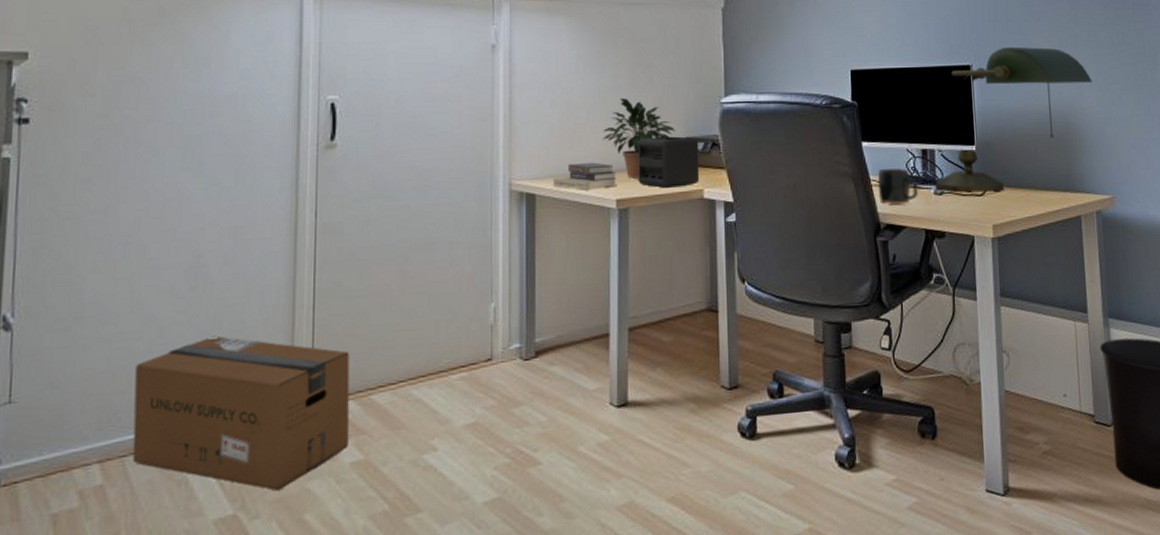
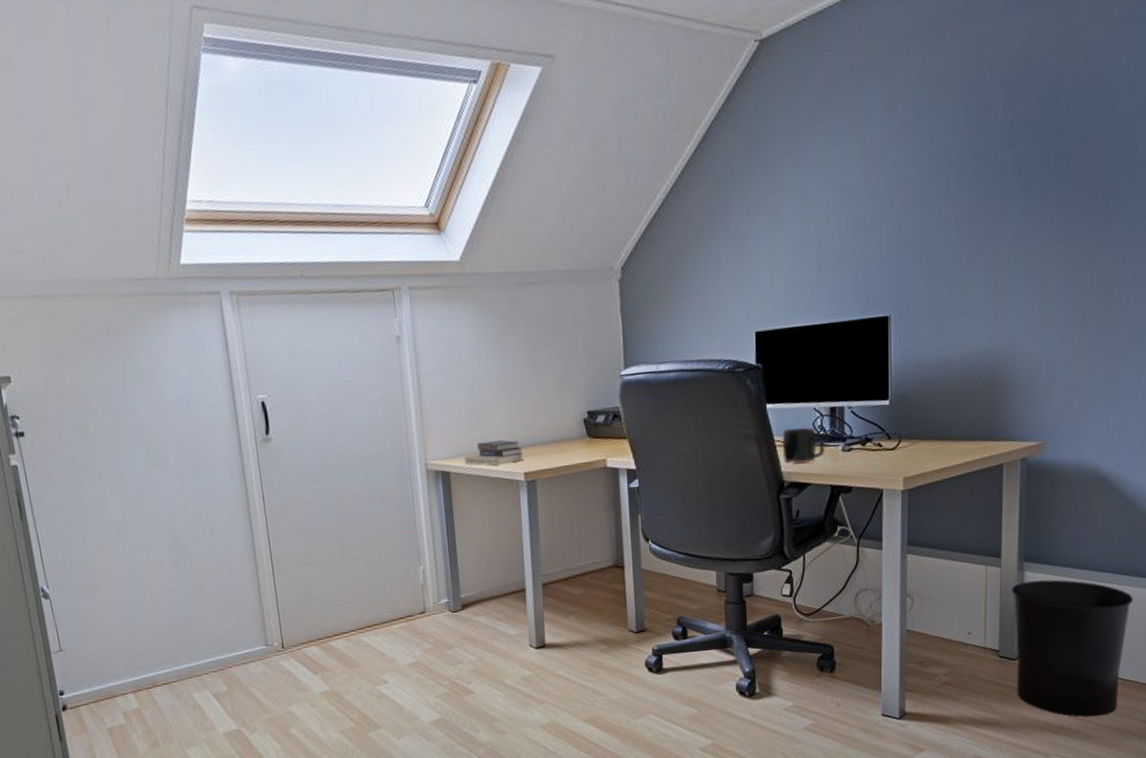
box: present [132,335,350,491] -> none [145,598,317,713]
potted plant: present [602,97,675,180] -> none [506,377,577,454]
desk organizer: present [637,136,700,188] -> none [541,410,603,460]
desk lamp: present [935,46,1092,193] -> none [843,289,1030,448]

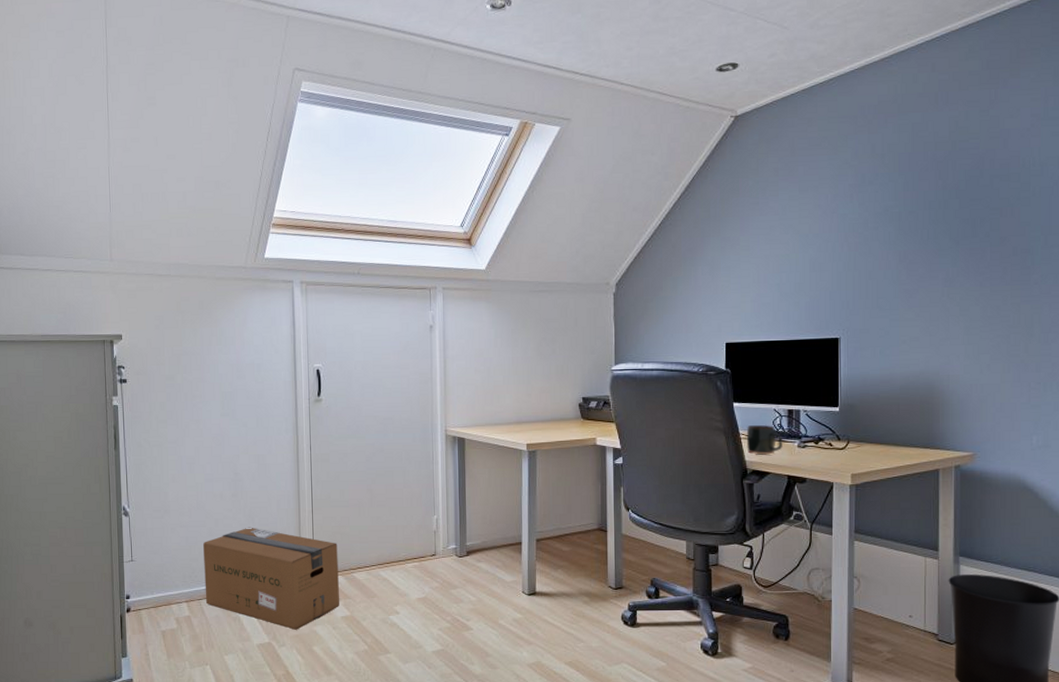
box: none [145,598,317,713] -> present [203,527,339,630]
books: present [465,439,524,466] -> none [478,415,527,436]

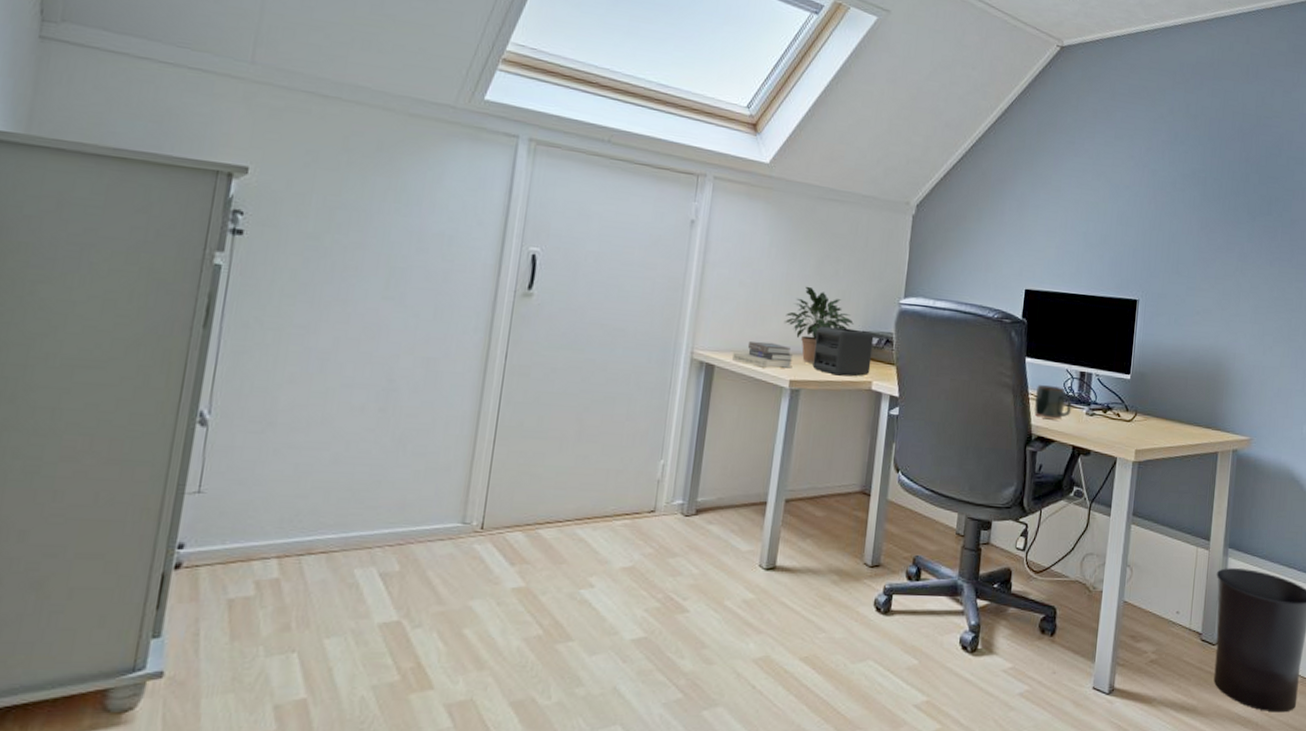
box: present [203,527,339,630] -> none [308,456,523,605]
books: none [478,415,527,436] -> present [732,341,793,369]
potted plant: none [515,366,574,430] -> present [783,286,854,365]
desk organizer: none [543,396,593,436] -> present [812,326,874,377]

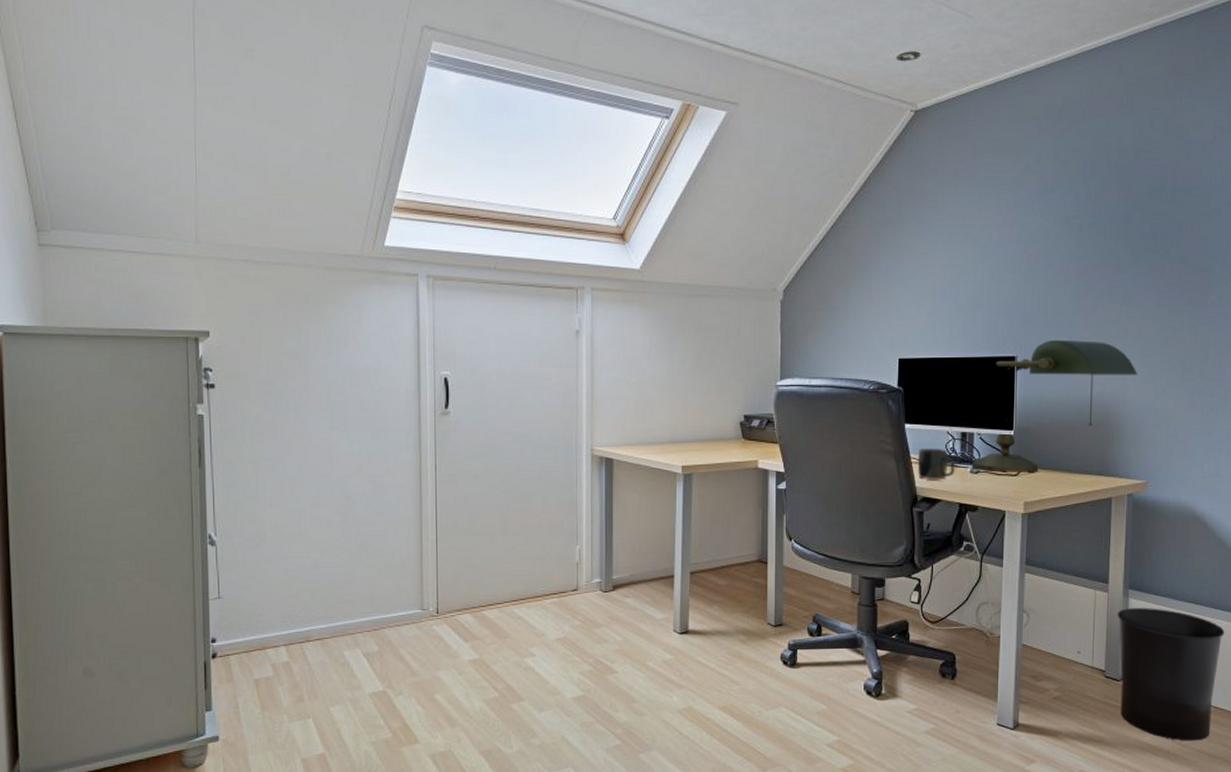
books: present [732,341,793,369] -> none [628,433,683,457]
potted plant: present [783,286,854,365] -> none [670,379,735,450]
desk organizer: present [812,326,874,377] -> none [701,414,755,458]
desk lamp: none [1087,287,1248,420] -> present [971,339,1137,473]

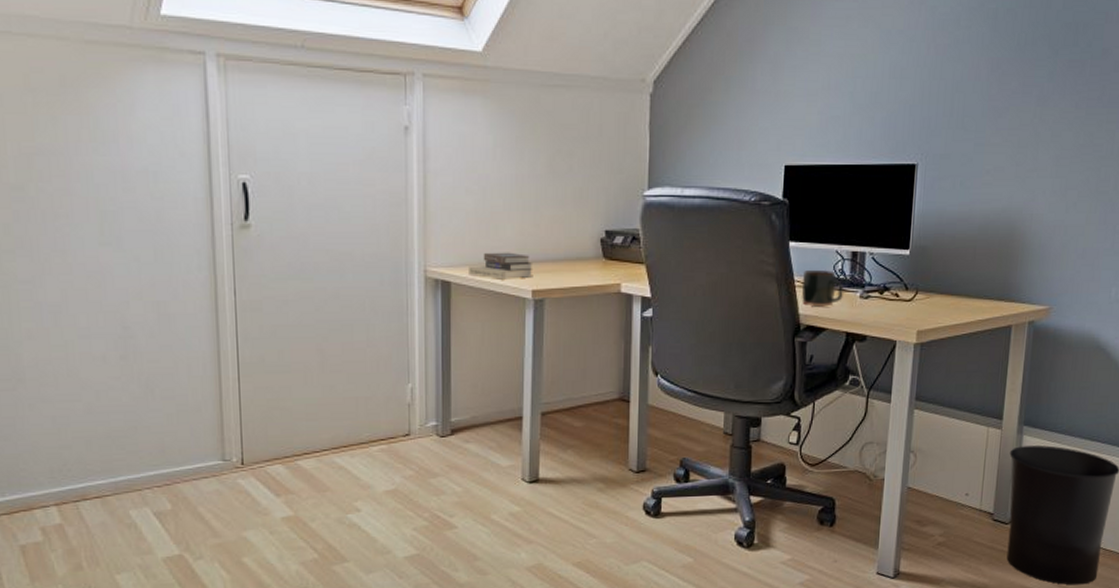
books: none [628,433,683,457] -> present [469,252,533,280]
desk lamp: present [971,339,1137,473] -> none [861,145,1048,298]

